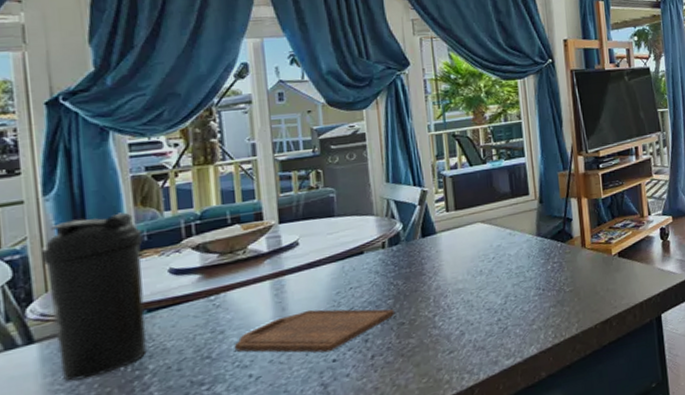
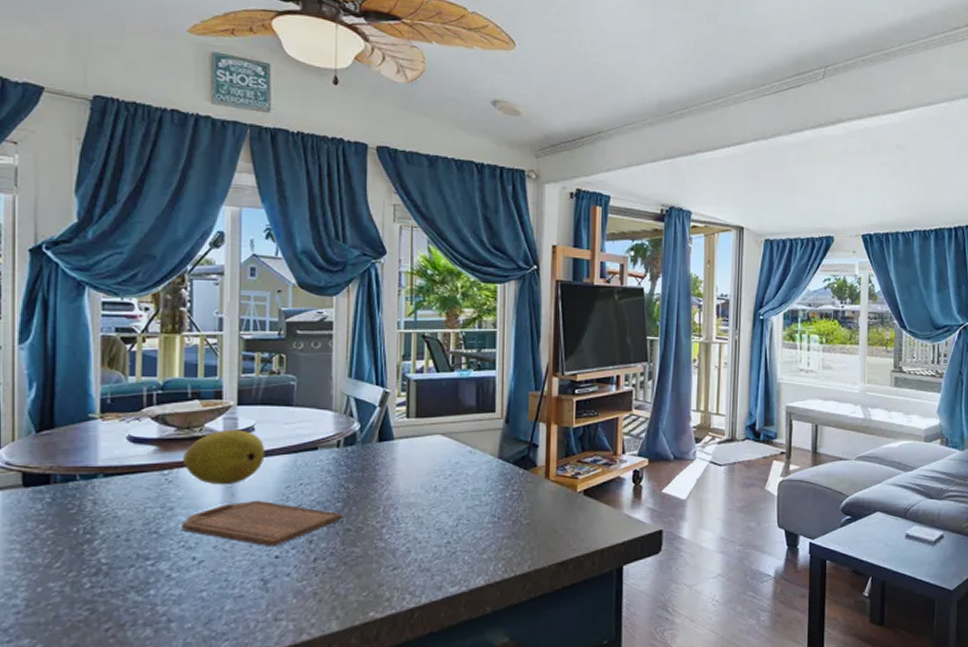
water bottle: present [42,212,147,381] -> none [13,371,107,534]
fruit: none [228,246,312,302] -> present [182,429,265,484]

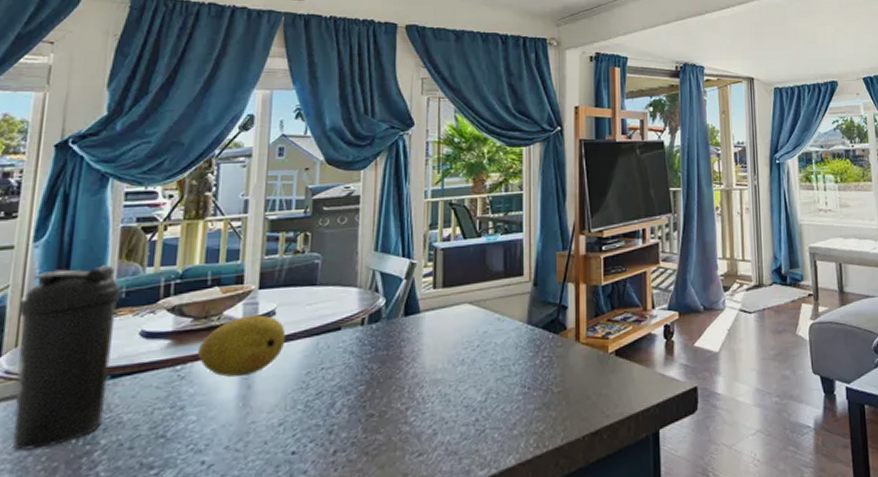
water bottle: none [13,371,107,534] -> present [12,265,122,451]
cutting board: present [181,500,342,547] -> none [191,390,365,443]

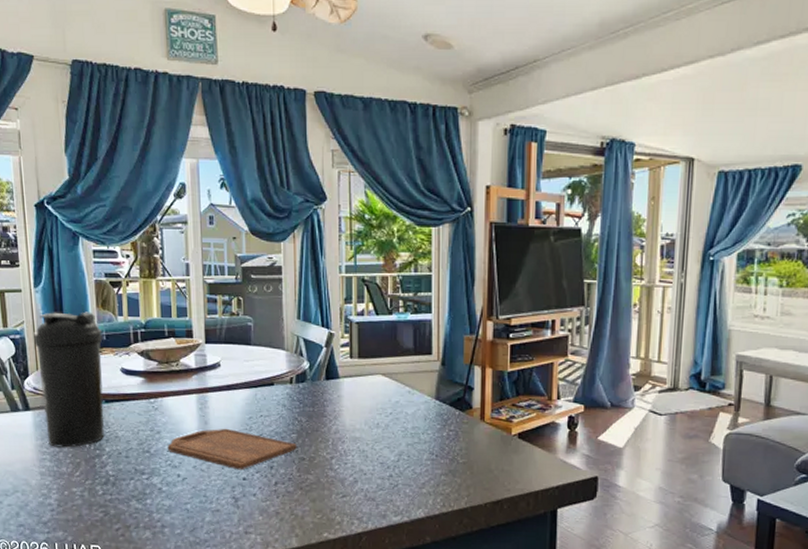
cutting board: none [191,390,365,443] -> present [167,428,297,470]
fruit: present [197,315,286,377] -> none [164,365,230,413]

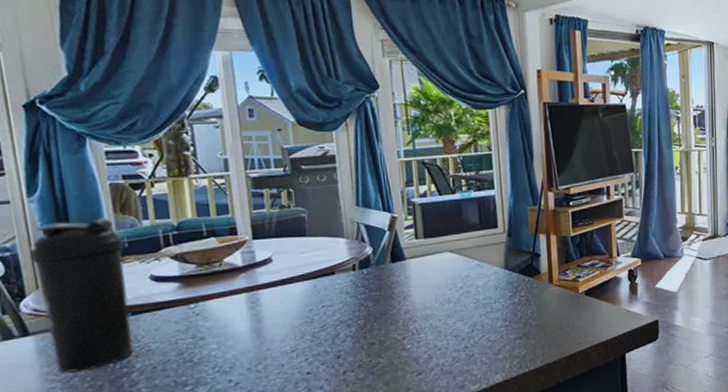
cutting board: present [167,428,297,470] -> none [214,324,365,365]

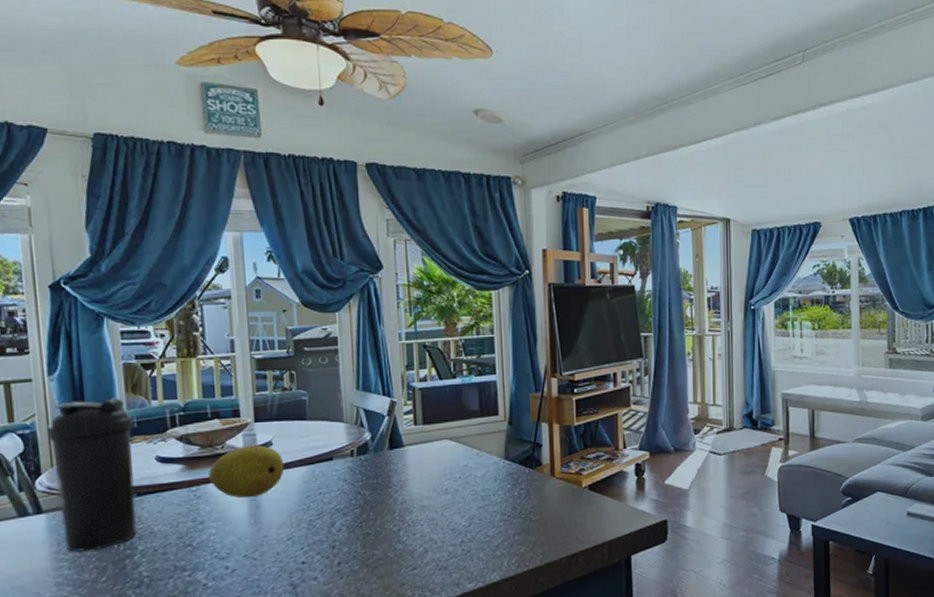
fruit: none [206,261,286,313] -> present [208,445,285,498]

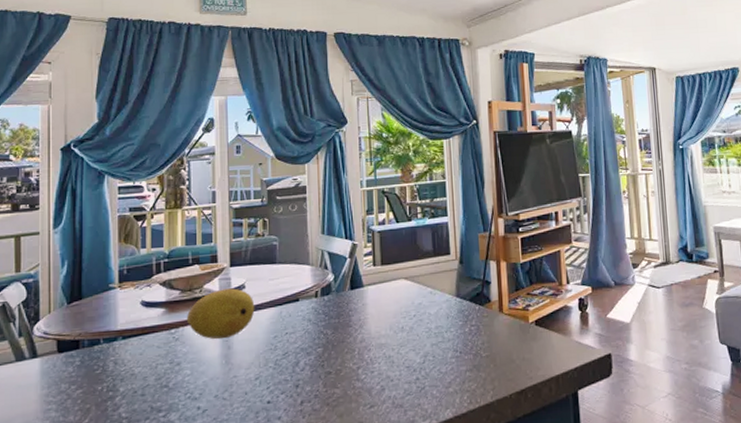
water bottle: present [47,398,137,552] -> none [49,247,123,395]

